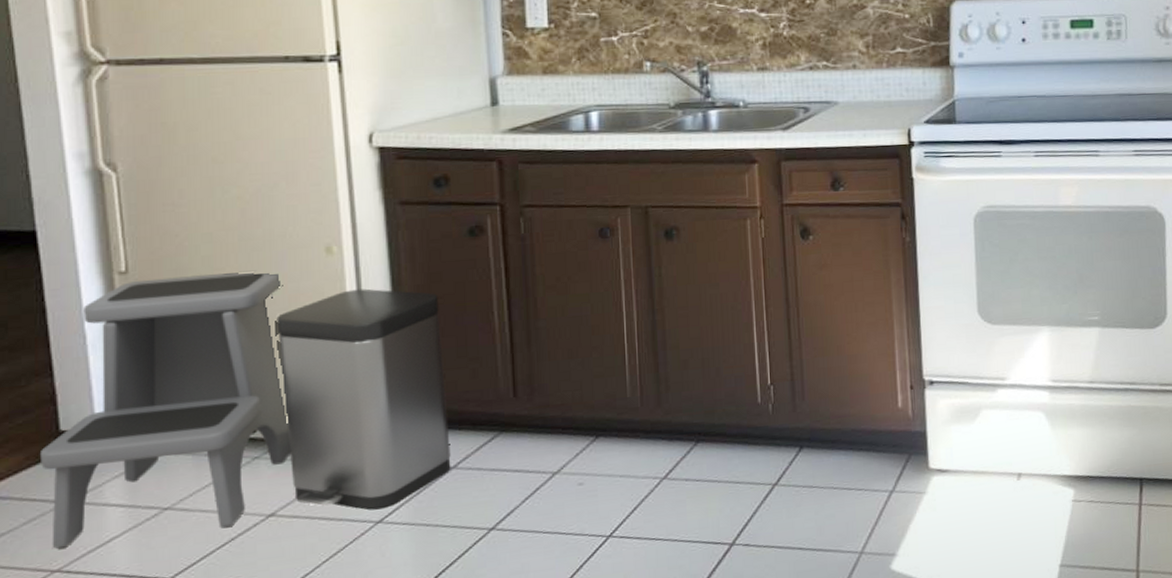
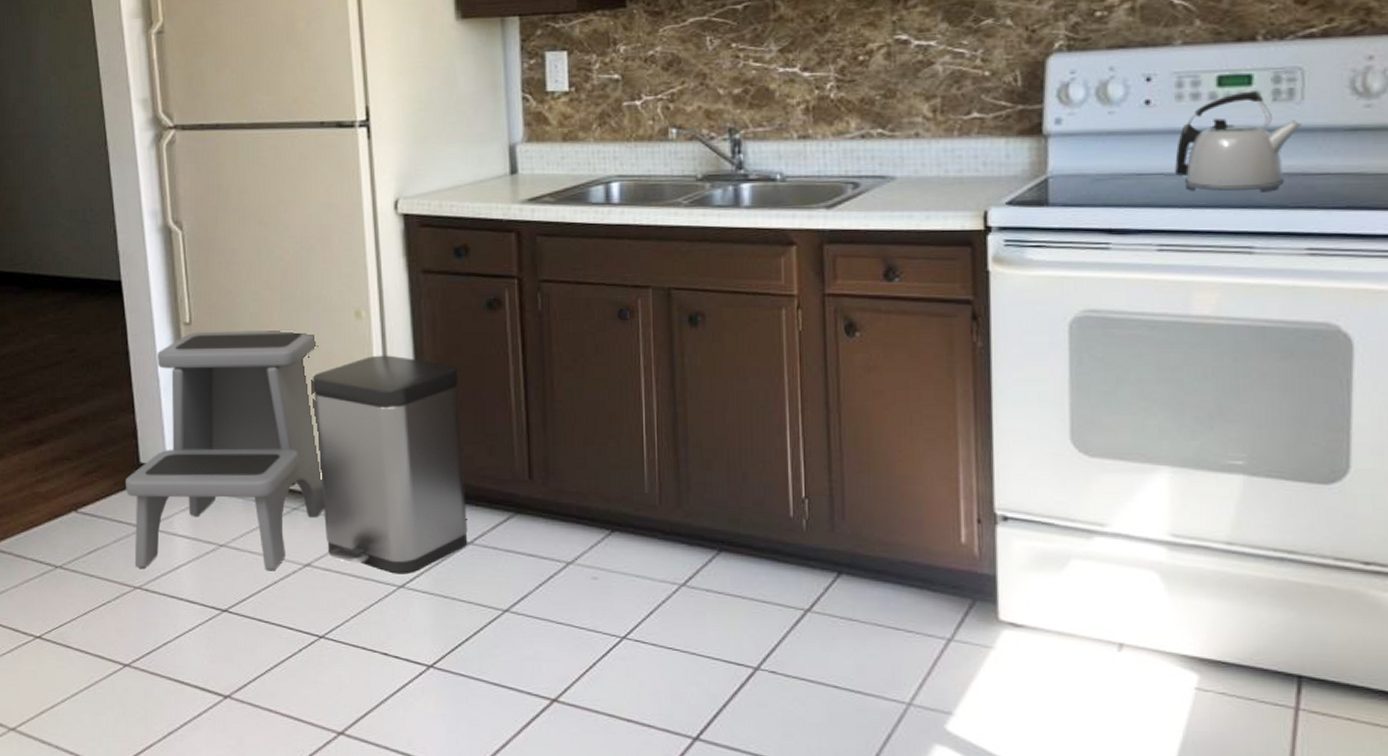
kettle: none [1044,32,1127,109] -> present [1175,91,1302,192]

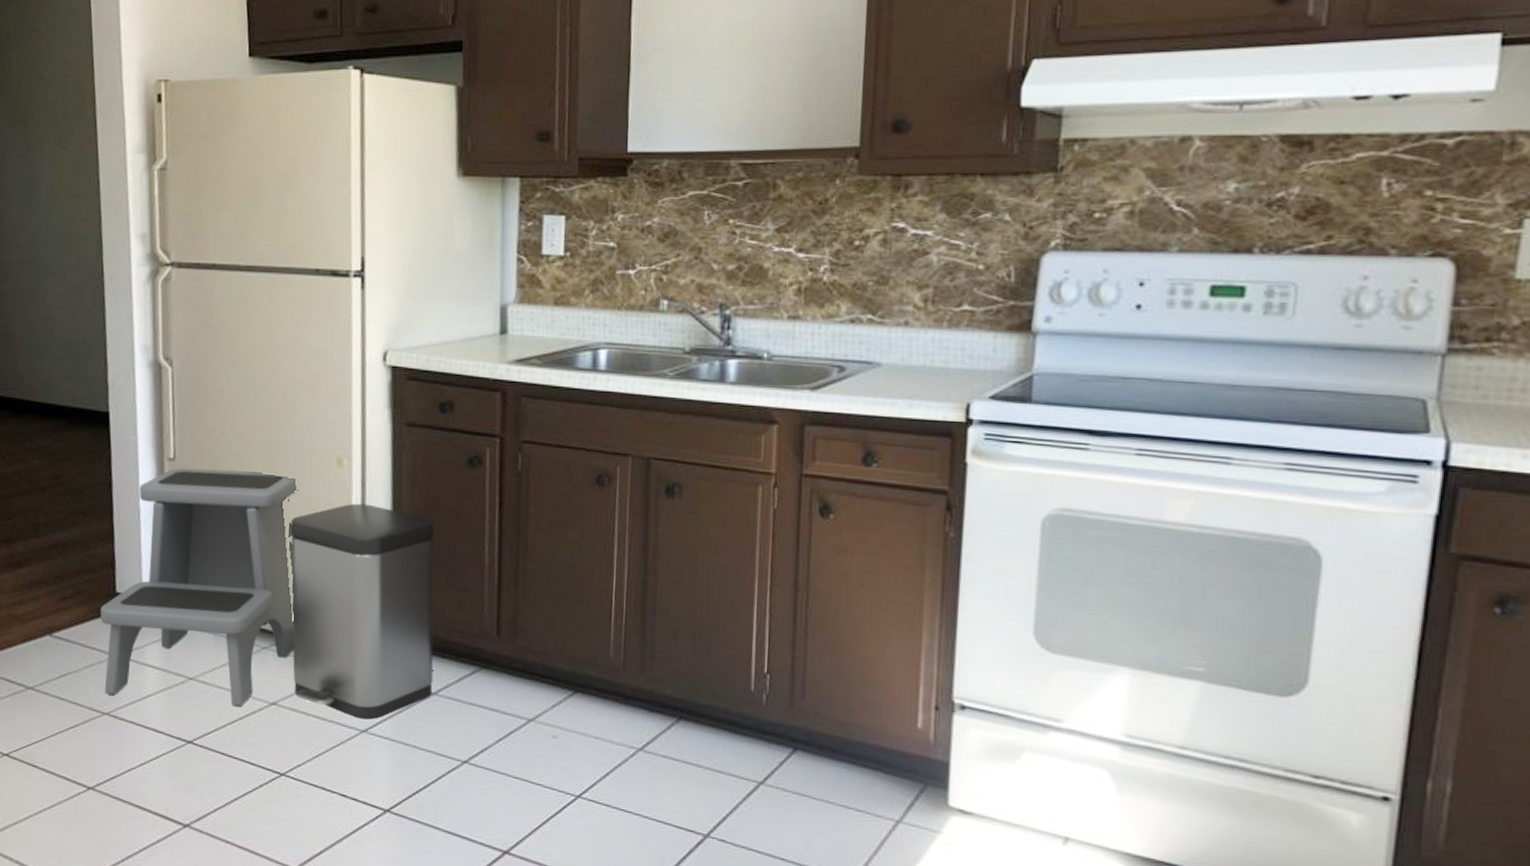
kettle: present [1175,91,1302,192] -> none [1160,302,1291,405]

